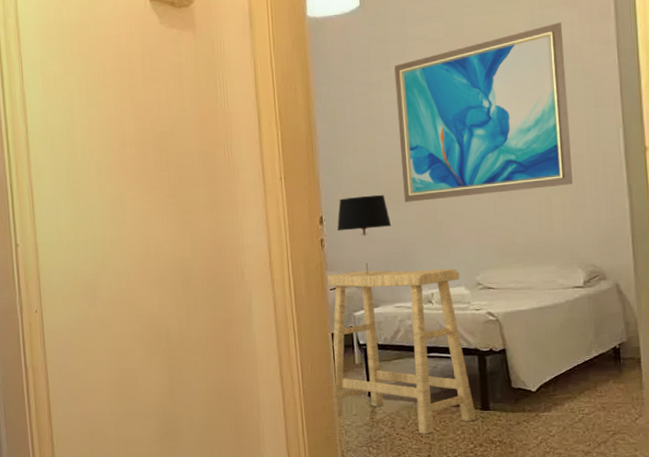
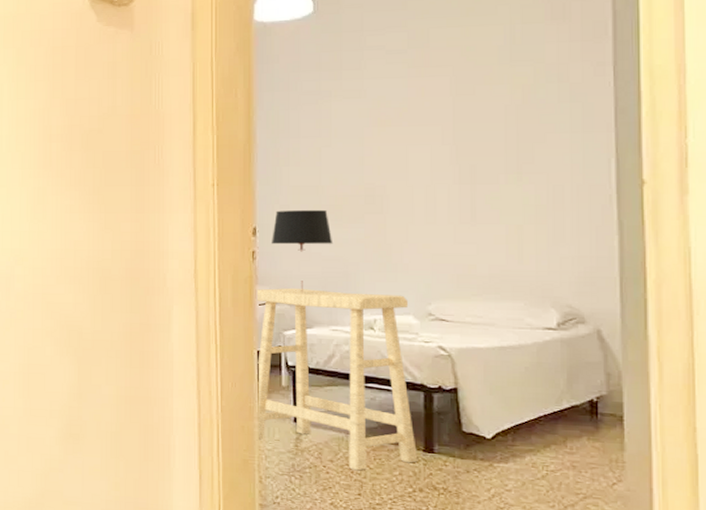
wall art: present [394,22,573,203] -> none [348,38,550,220]

